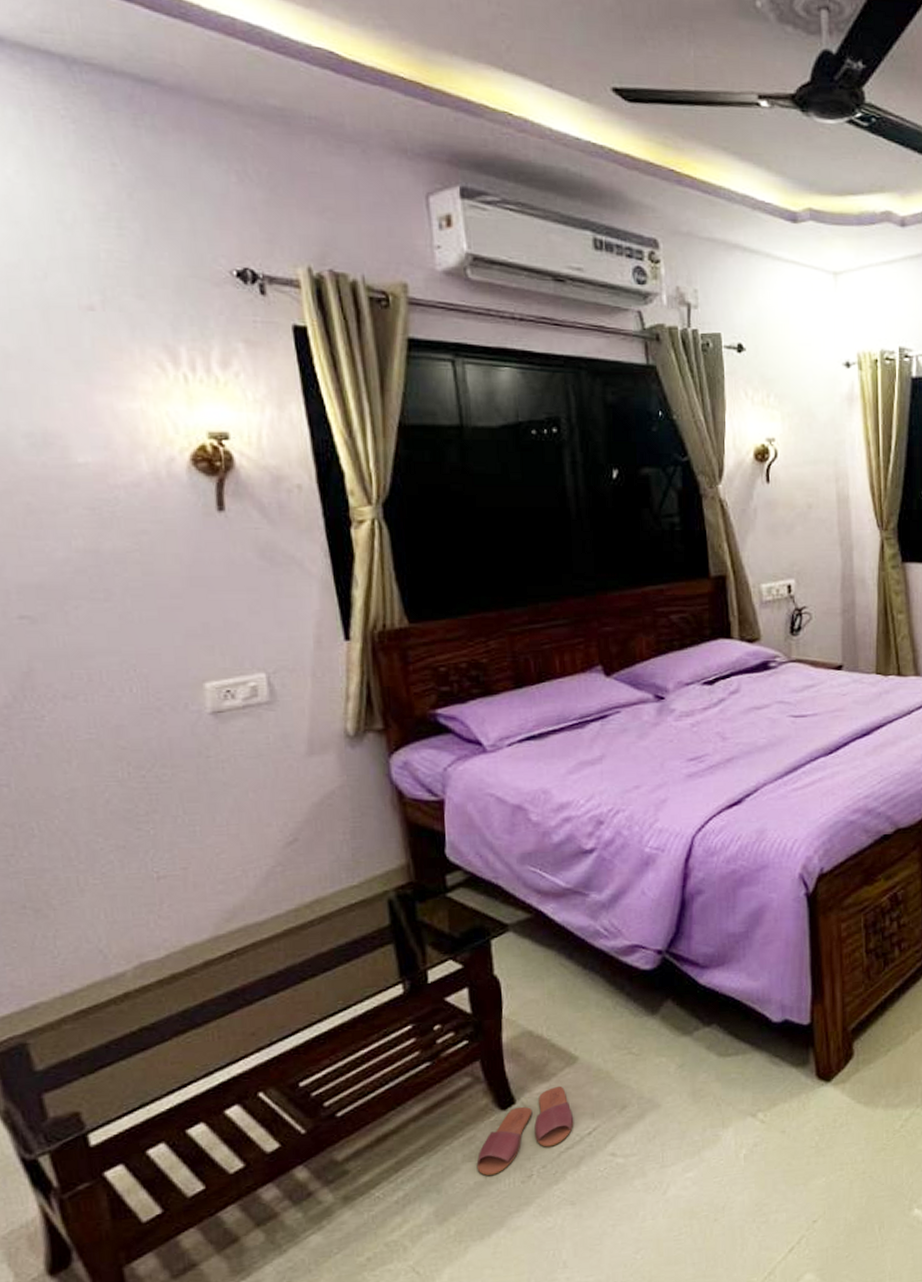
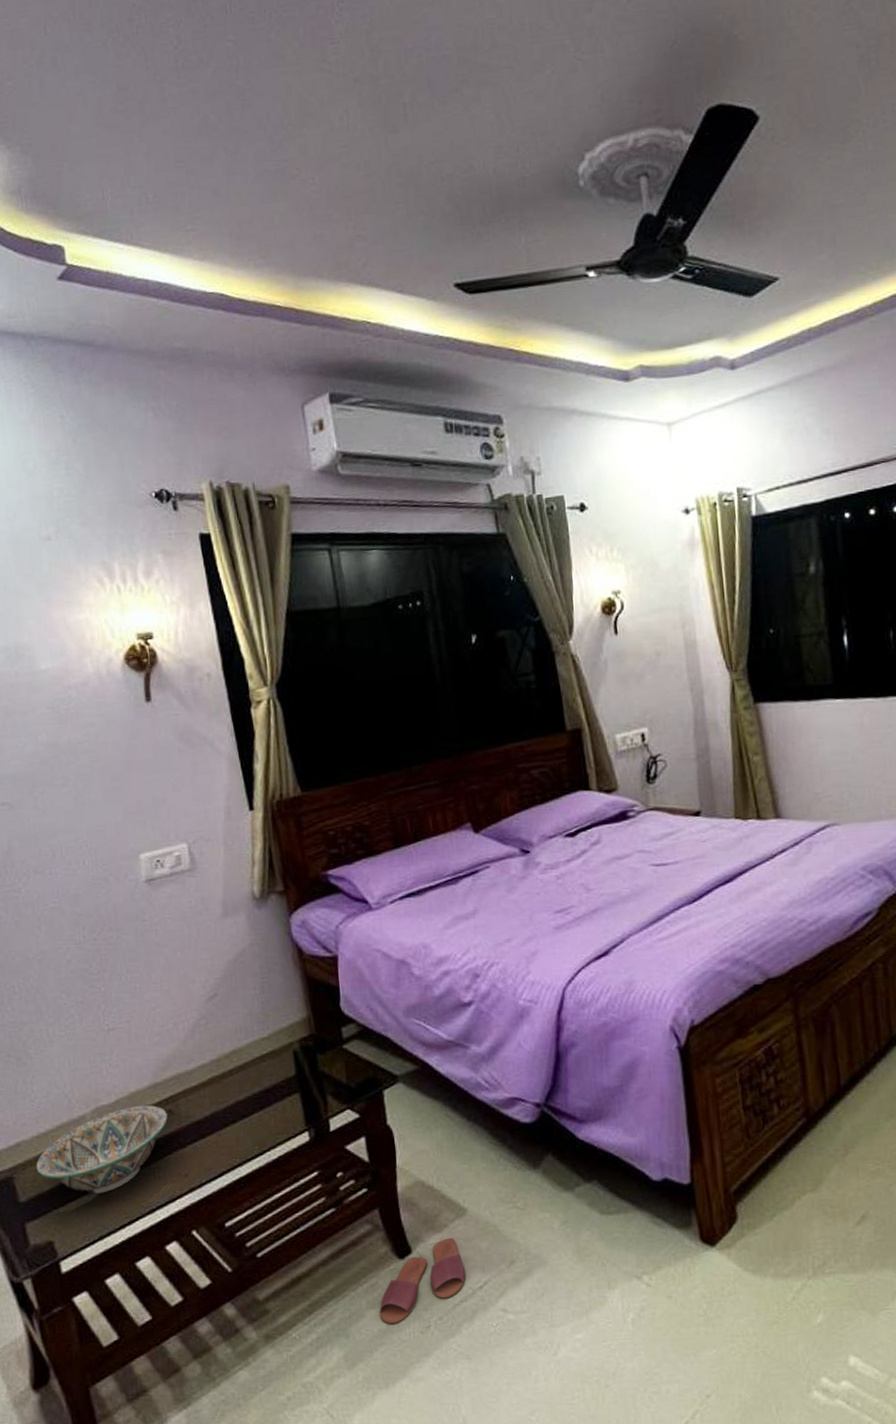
decorative bowl: none [58,960,232,1059] -> present [36,1105,168,1194]

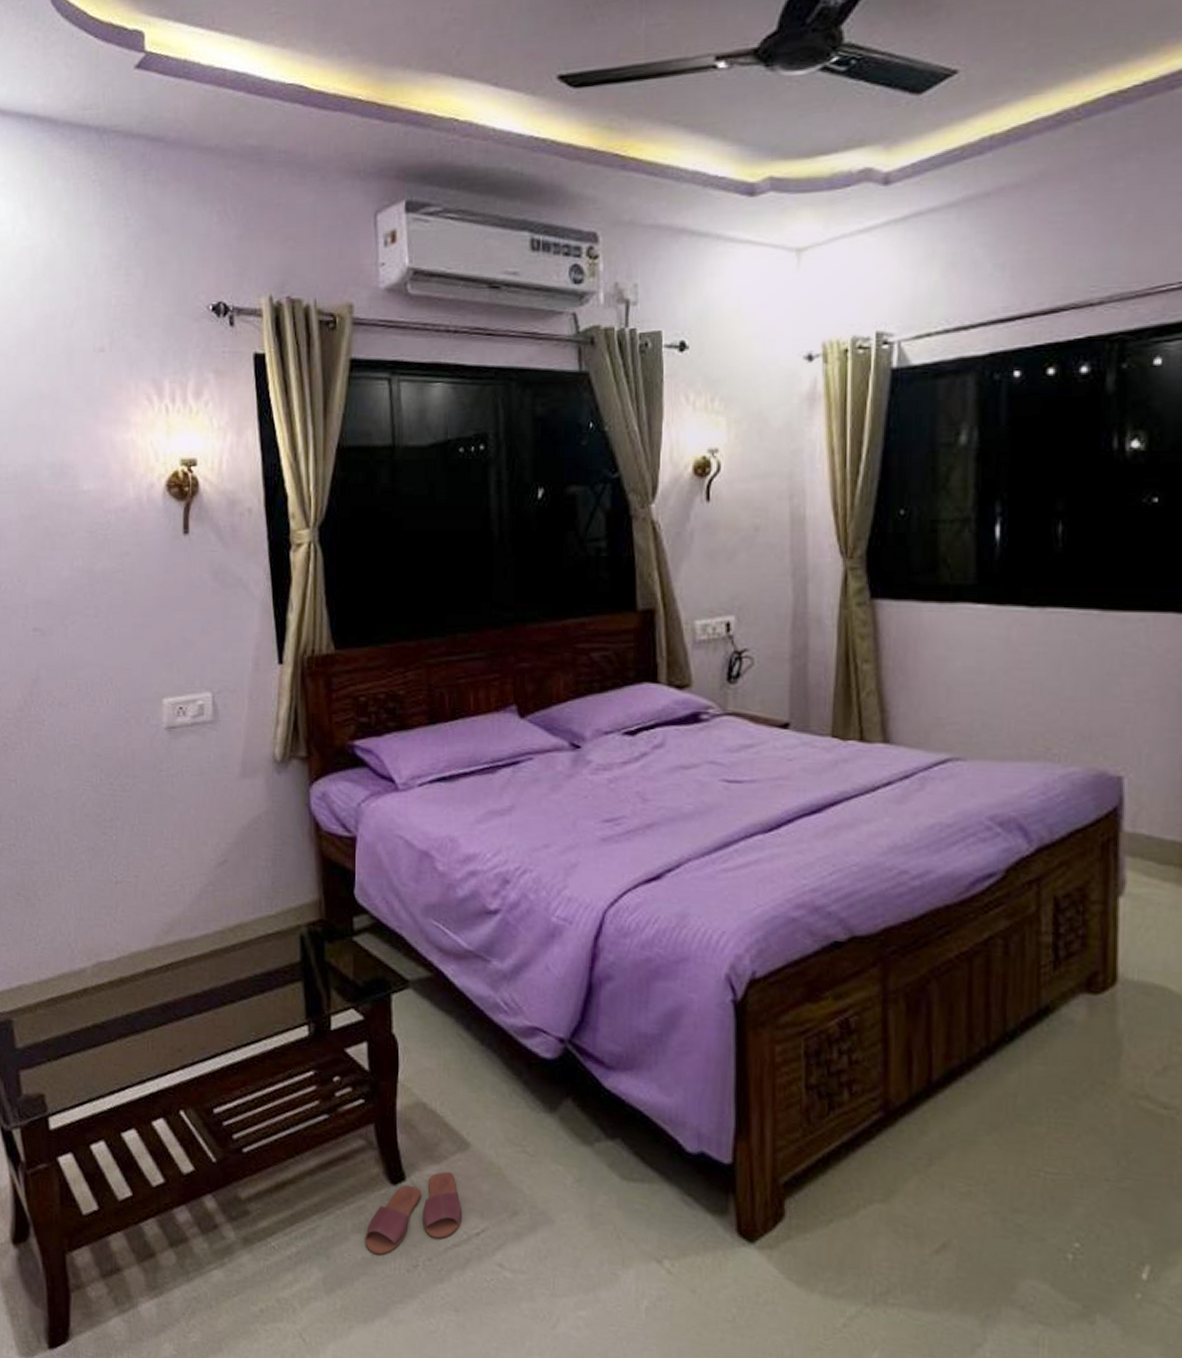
decorative bowl: present [36,1105,168,1194] -> none [35,967,166,1054]

